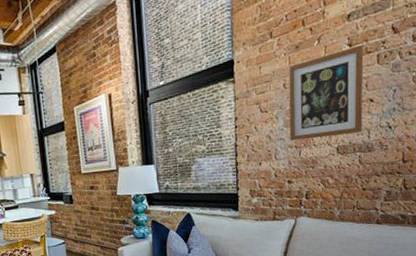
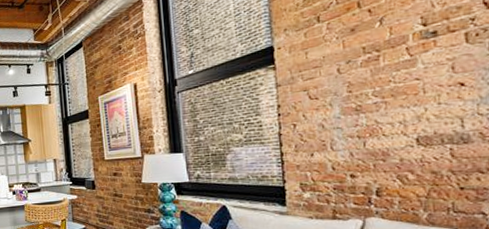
wall art: present [289,44,364,141] -> none [343,23,452,131]

